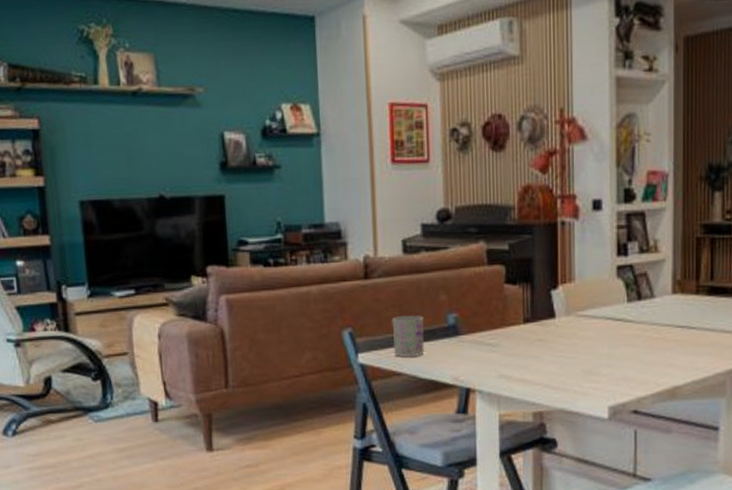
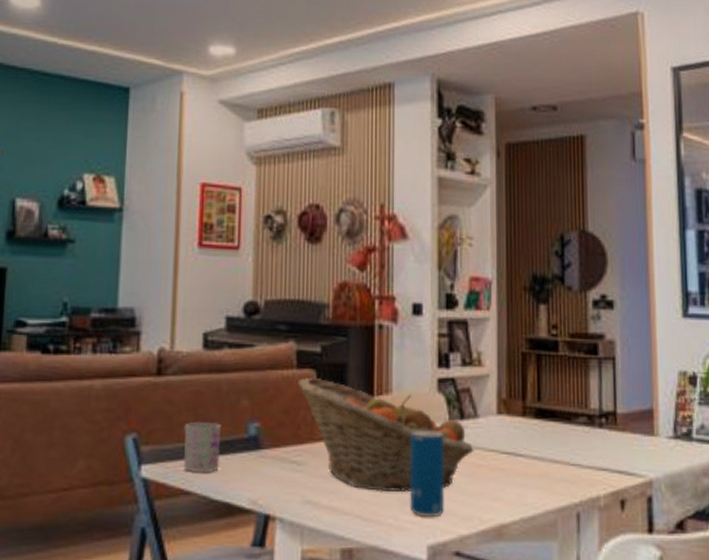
fruit basket: none [489,271,650,365] -> present [297,377,474,493]
beverage can: none [592,311,623,384] -> present [410,430,444,518]

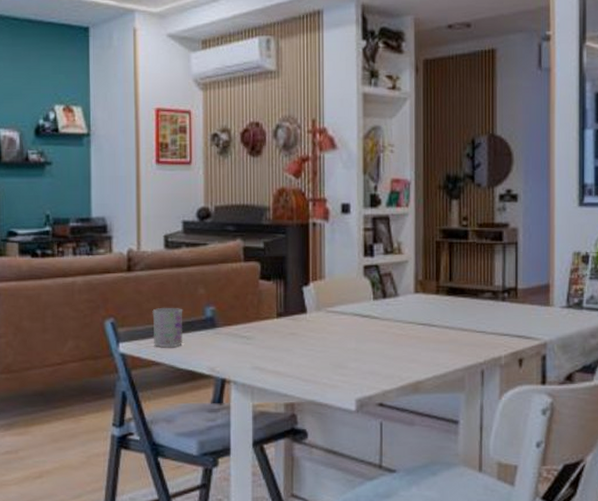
fruit basket: present [297,377,474,493] -> none [245,268,395,359]
beverage can: present [410,430,444,518] -> none [340,308,370,378]

